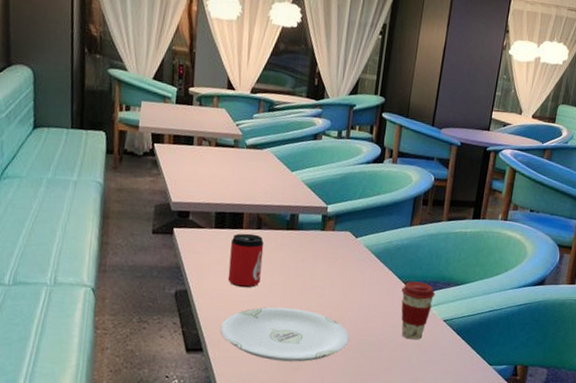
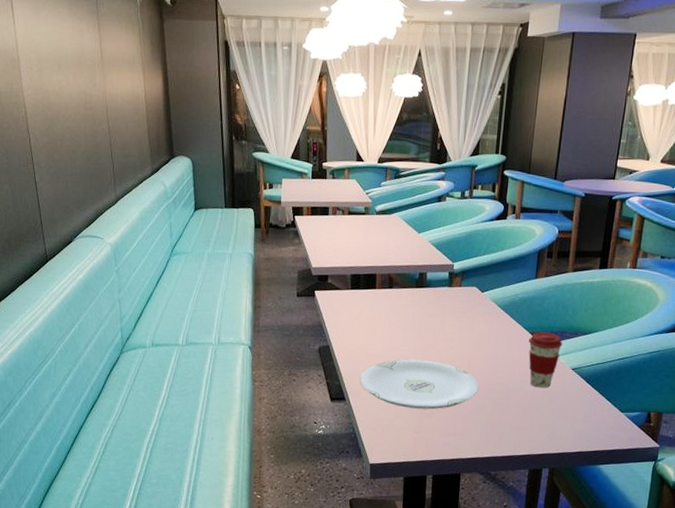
can: present [227,233,265,288] -> none [364,292,396,343]

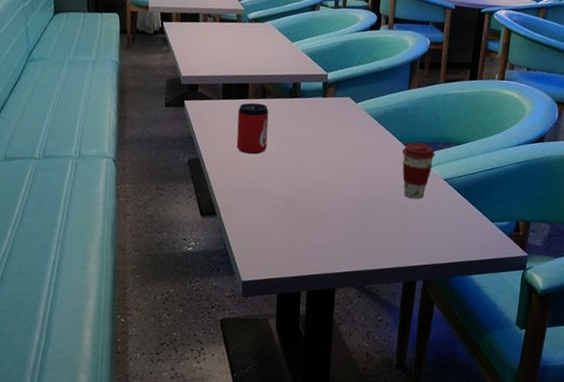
plate: present [360,359,479,410] -> none [231,171,354,223]
can: none [364,292,396,343] -> present [236,102,269,154]

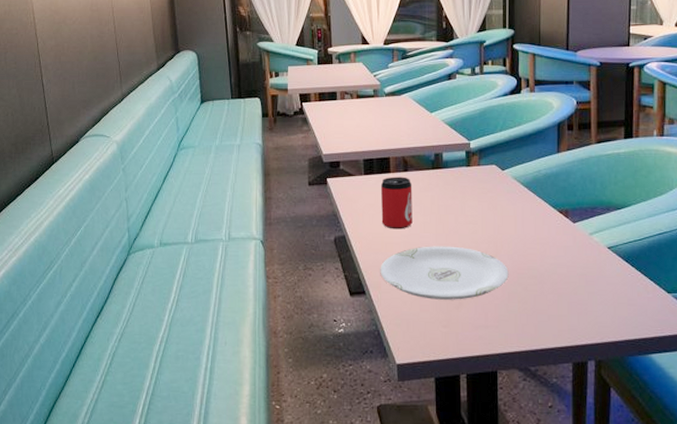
plate: none [231,171,354,223] -> present [380,246,509,300]
coffee cup: present [402,142,435,199] -> none [557,209,595,270]

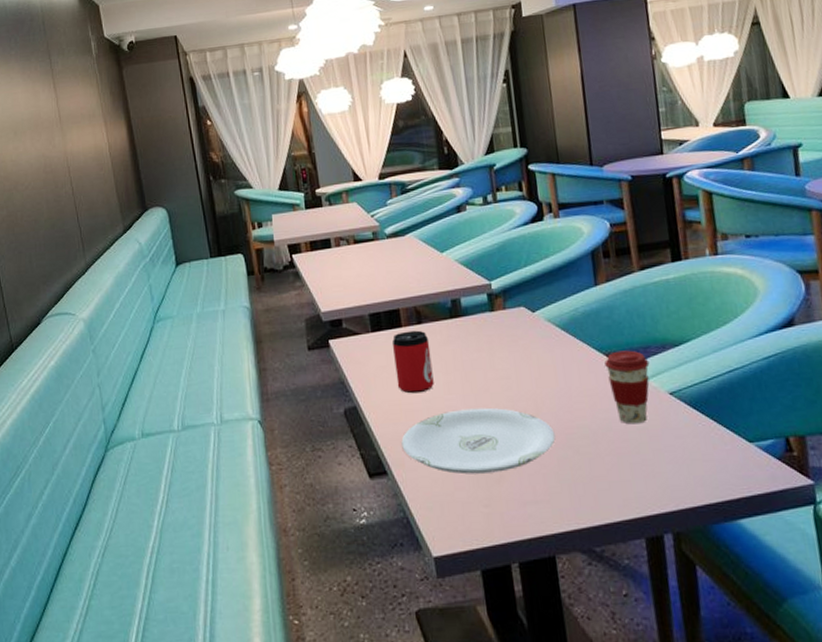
coffee cup: none [557,209,595,270] -> present [604,350,650,425]

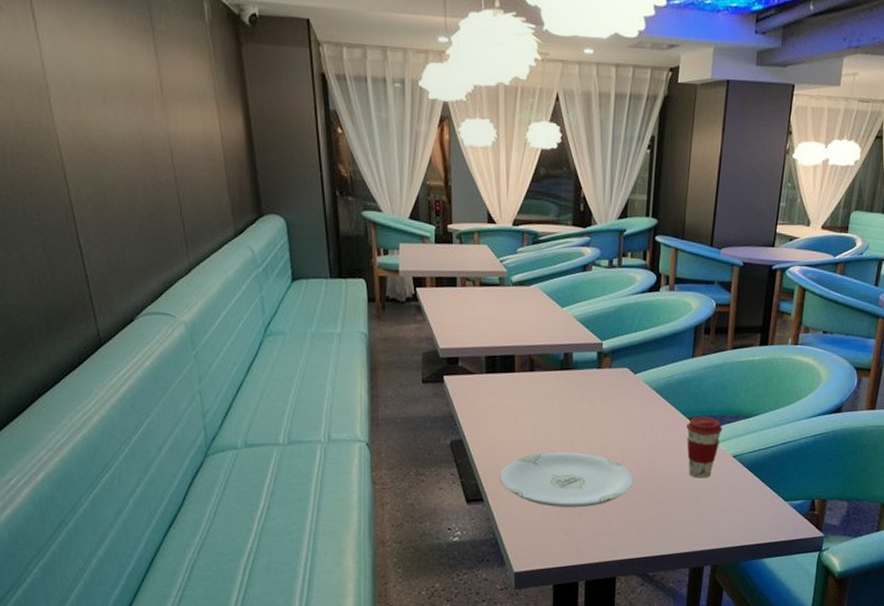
can: present [391,330,434,394] -> none [503,376,539,434]

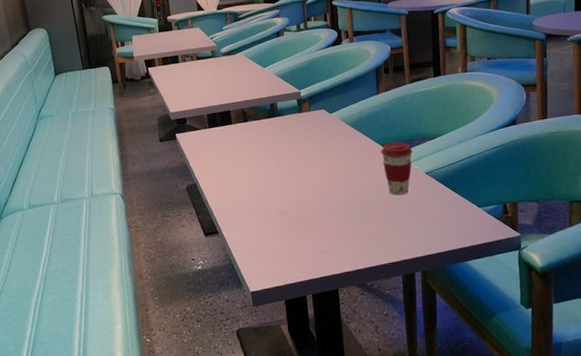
plate: present [500,452,634,508] -> none [229,184,343,233]

